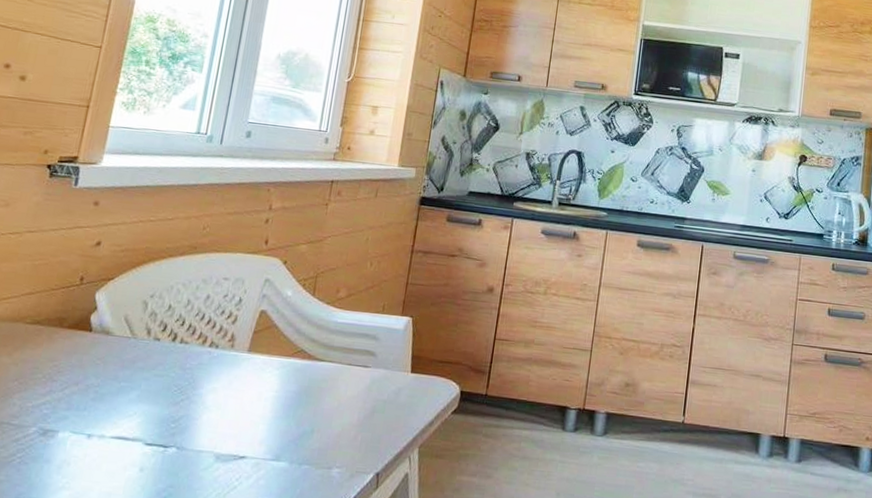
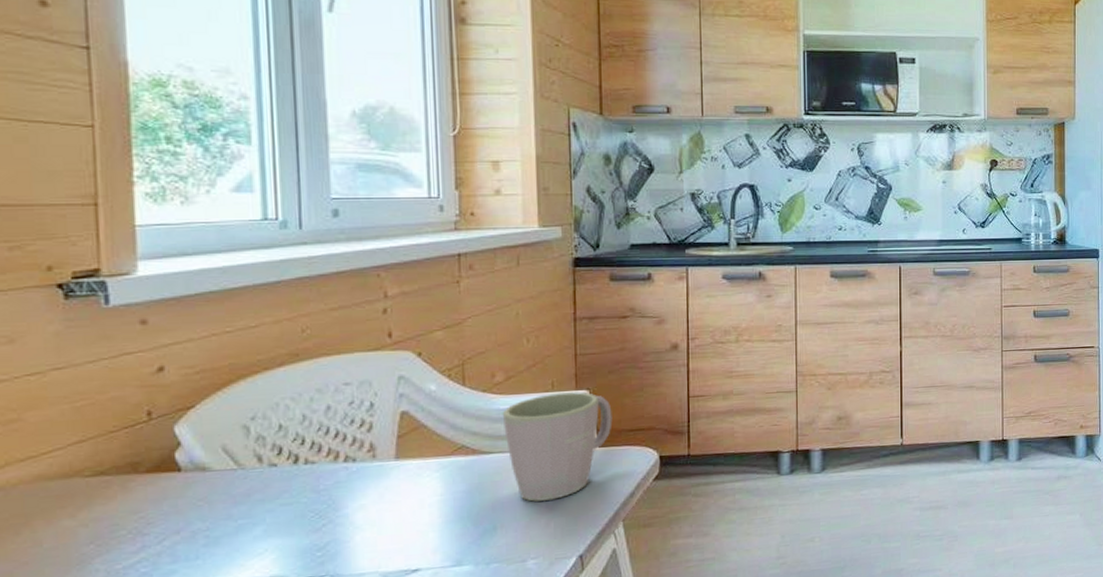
mug: none [336,315,428,415] -> present [502,392,613,502]

